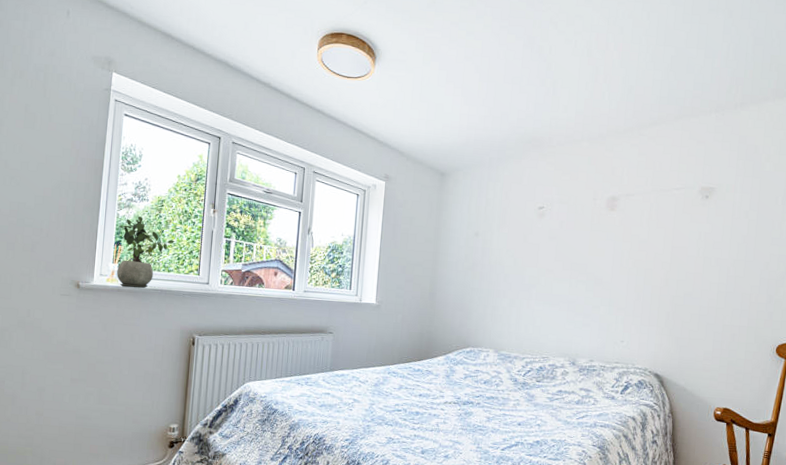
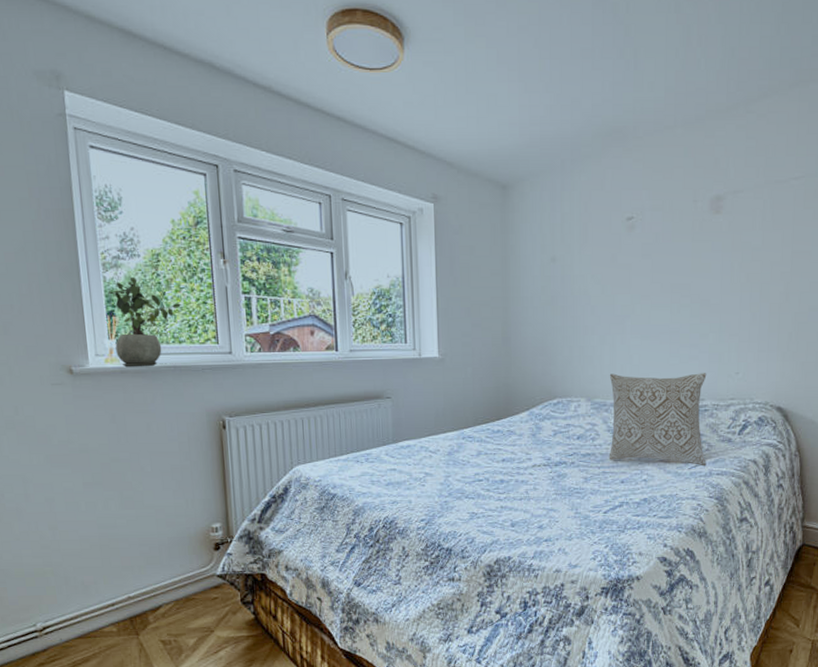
pillow: none [509,331,597,418] -> present [608,373,707,466]

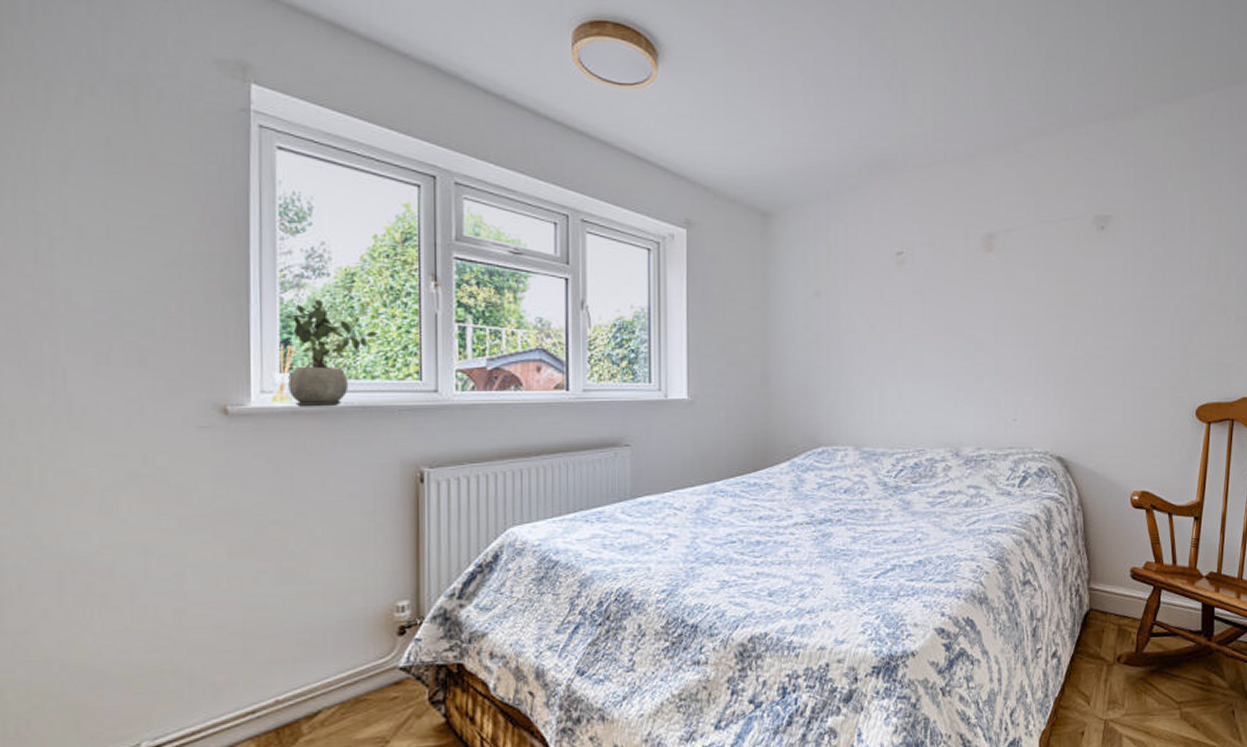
pillow: present [608,373,707,466] -> none [879,419,985,523]

